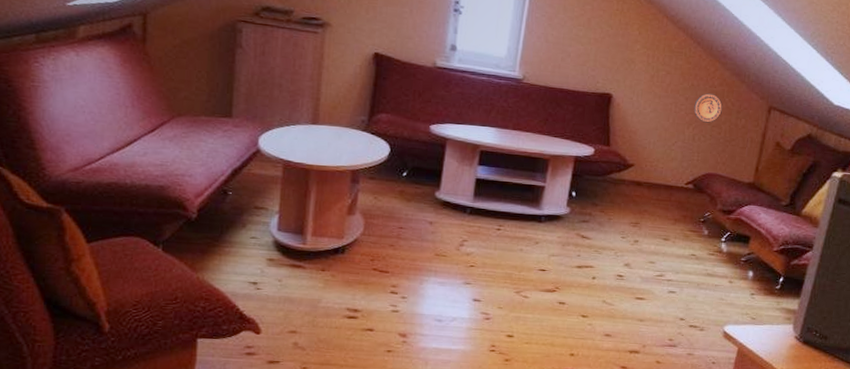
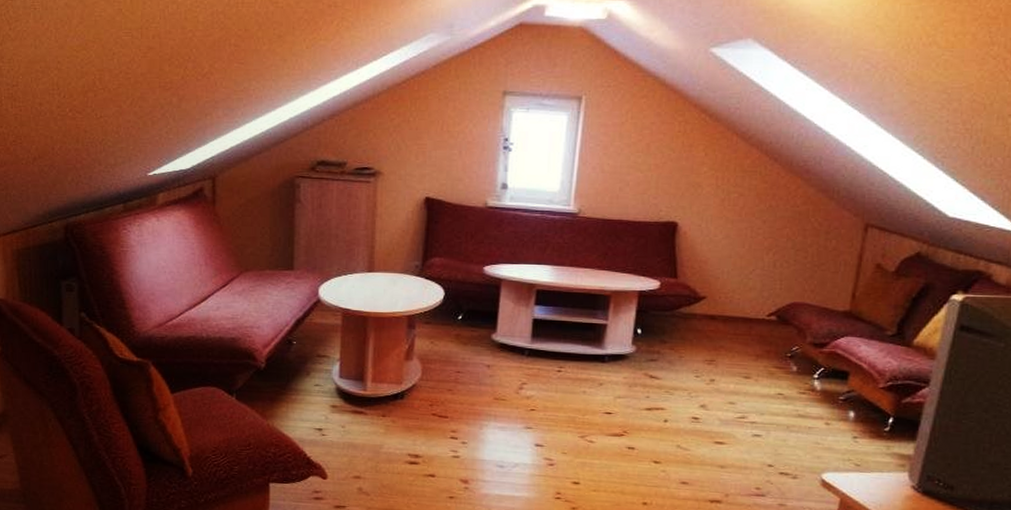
decorative plate: present [694,93,723,123] -> none [773,214,808,247]

